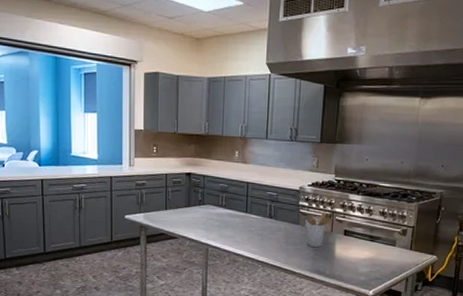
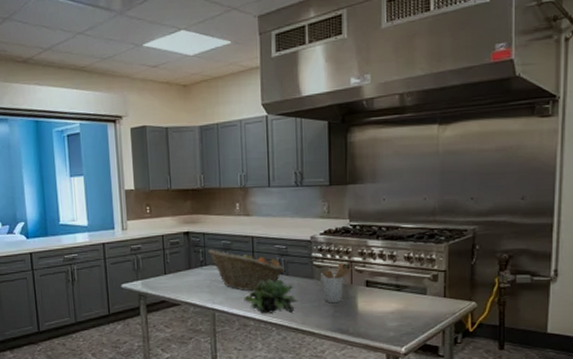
fruit basket: none [205,190,275,230] -> present [207,249,285,291]
succulent plant: none [235,221,284,253] -> present [244,279,299,314]

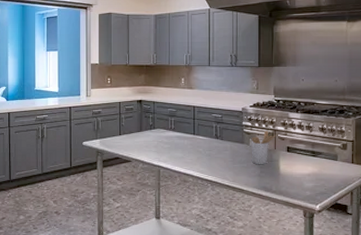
fruit basket: present [207,249,285,291] -> none [156,115,220,151]
succulent plant: present [244,279,299,314] -> none [185,142,231,172]

